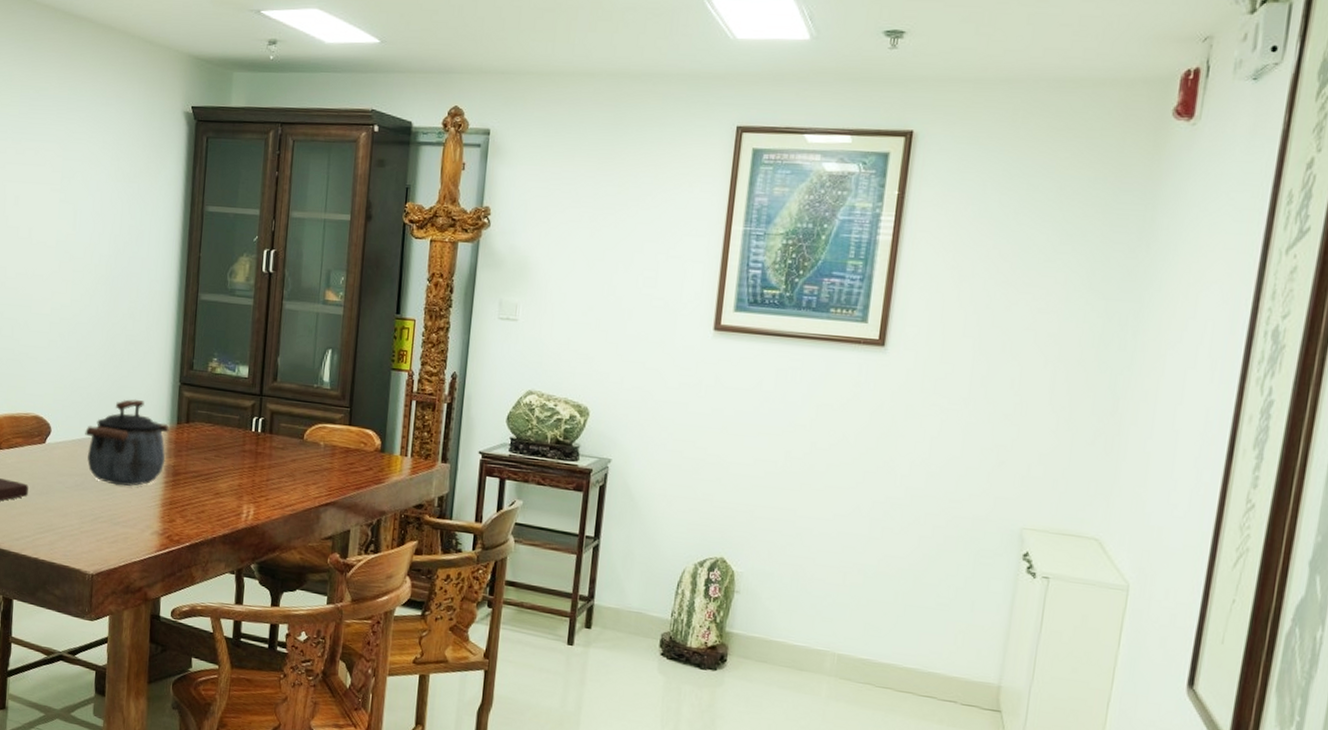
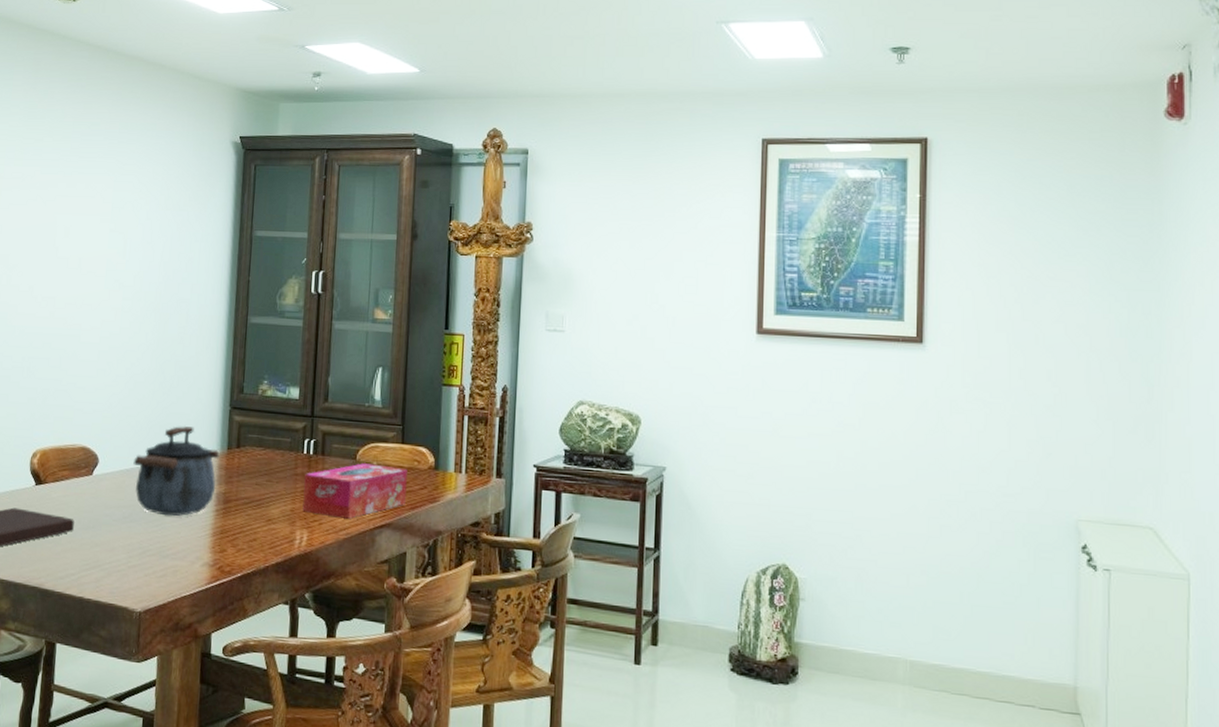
tissue box: none [250,443,354,496] -> present [302,463,408,519]

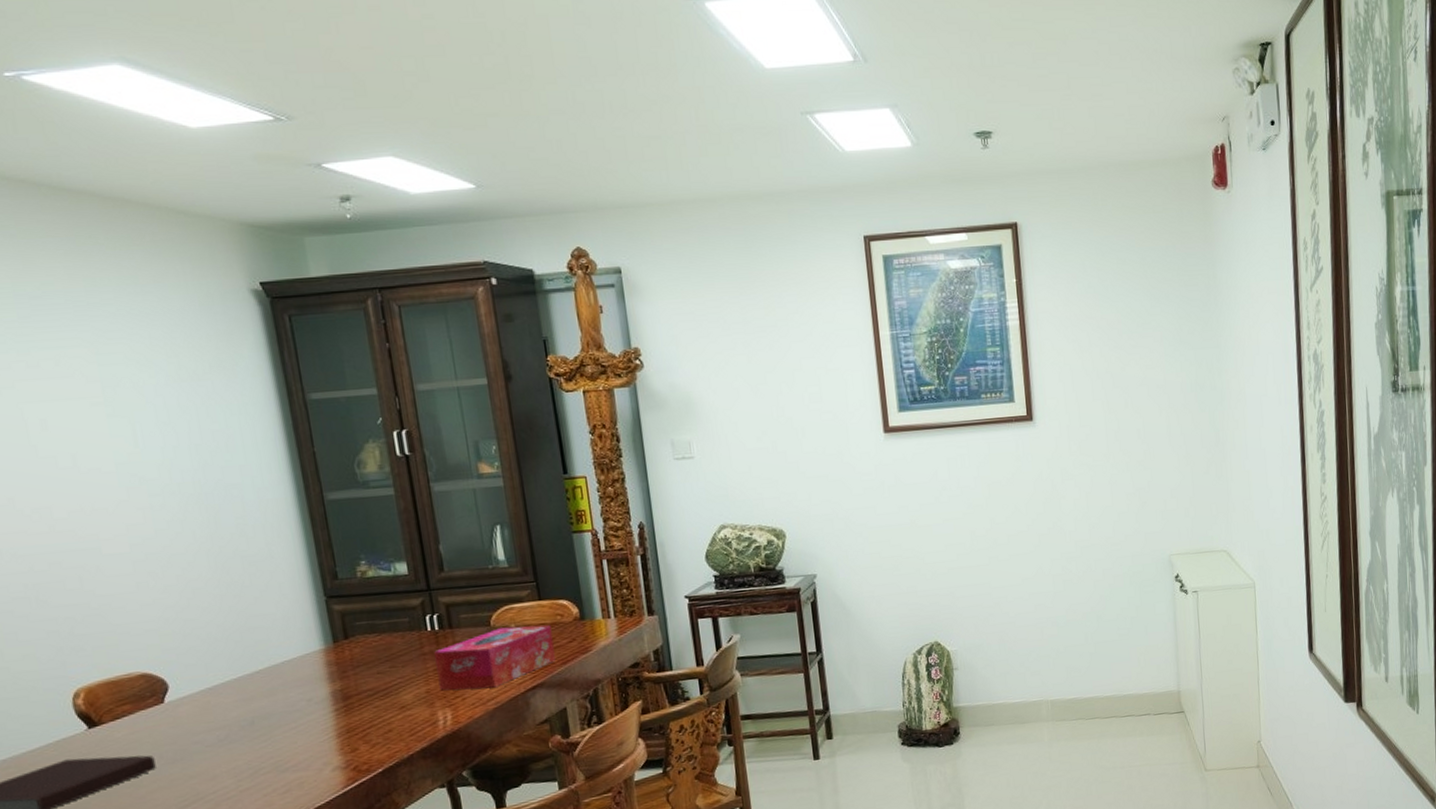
kettle: present [133,425,220,517] -> none [215,626,330,729]

